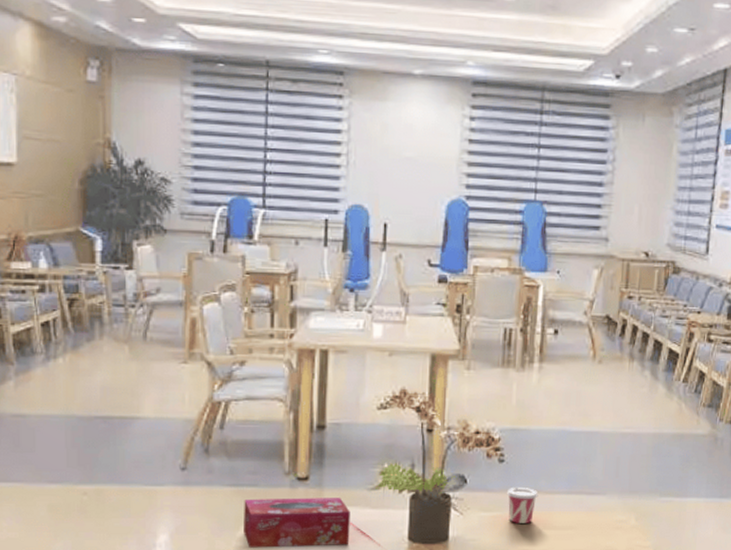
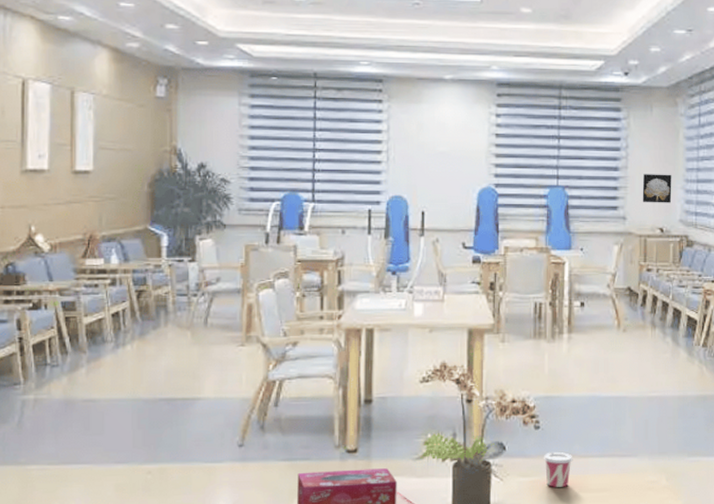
wall art: none [627,191,662,225] -> present [642,174,672,203]

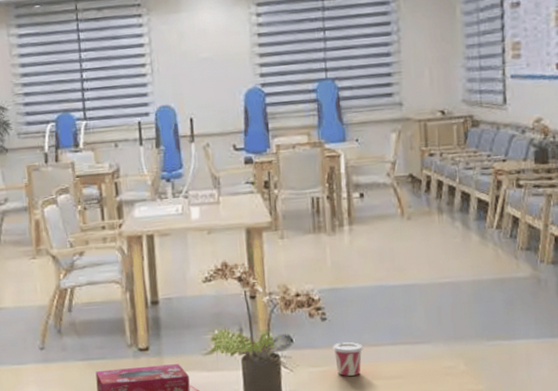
wall art: present [642,174,672,203] -> none [418,53,452,86]

